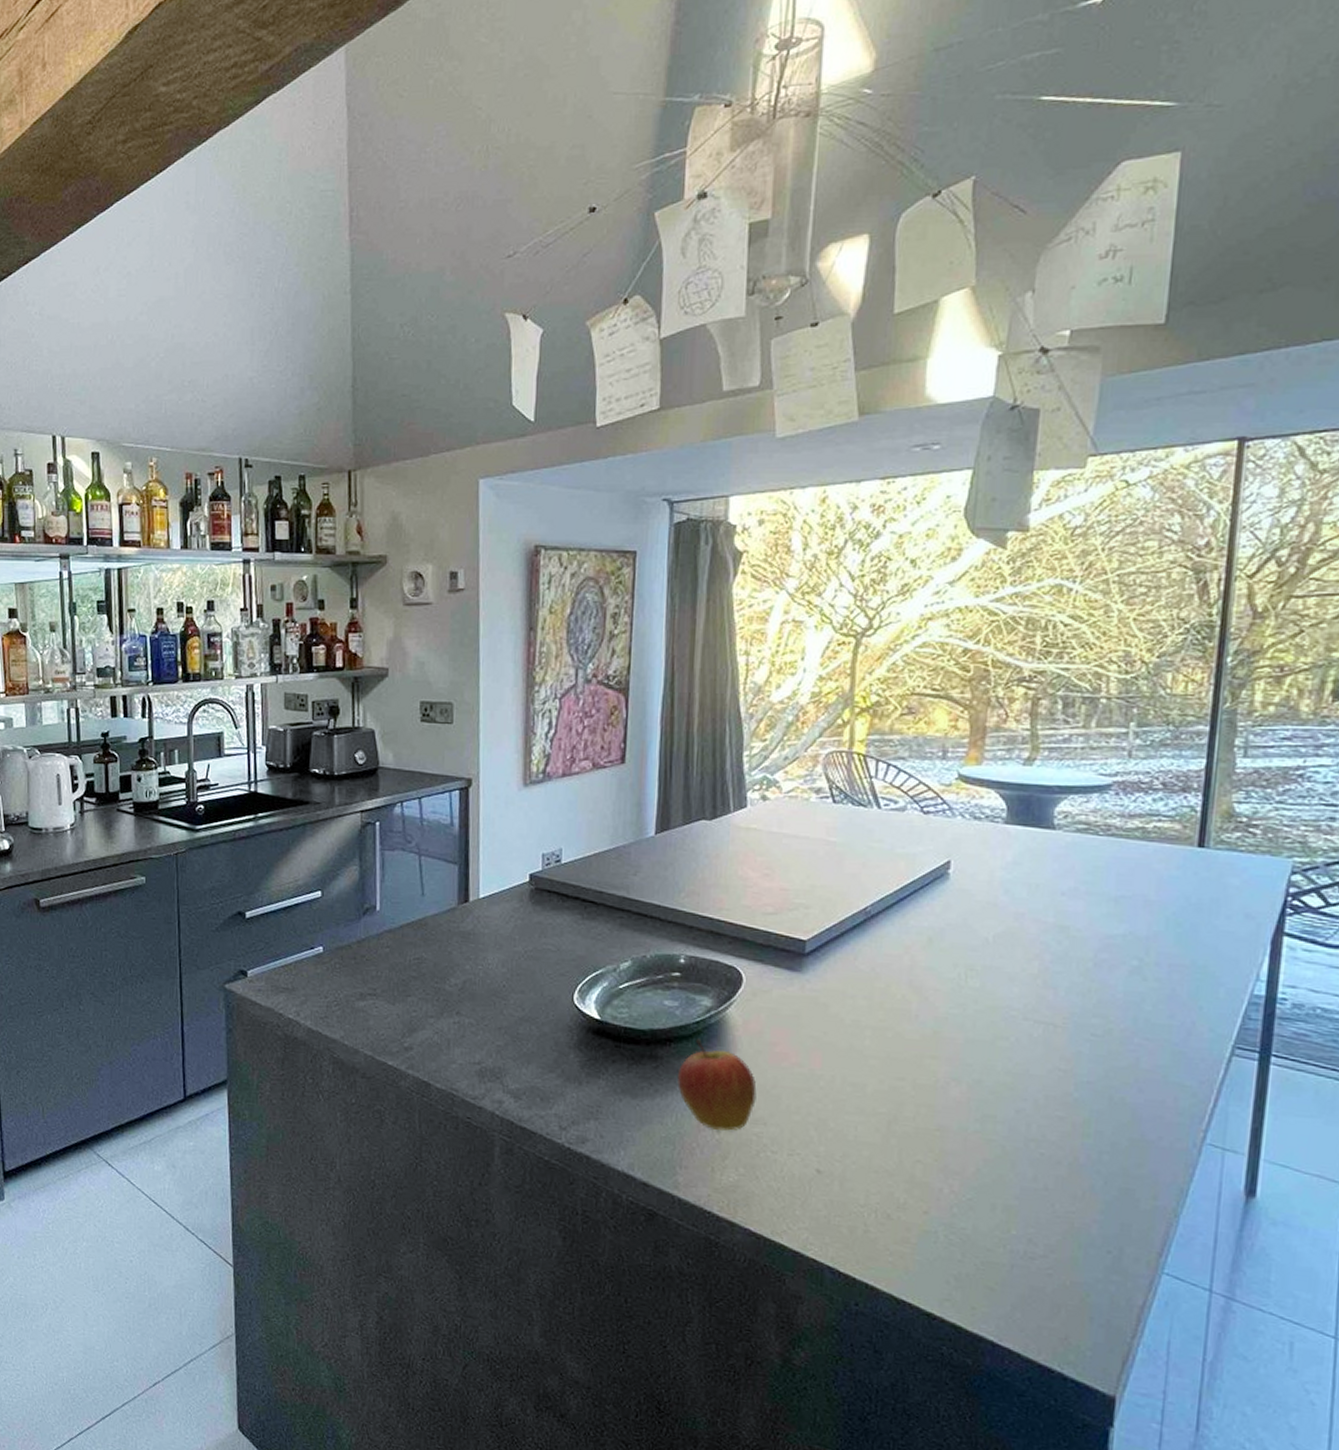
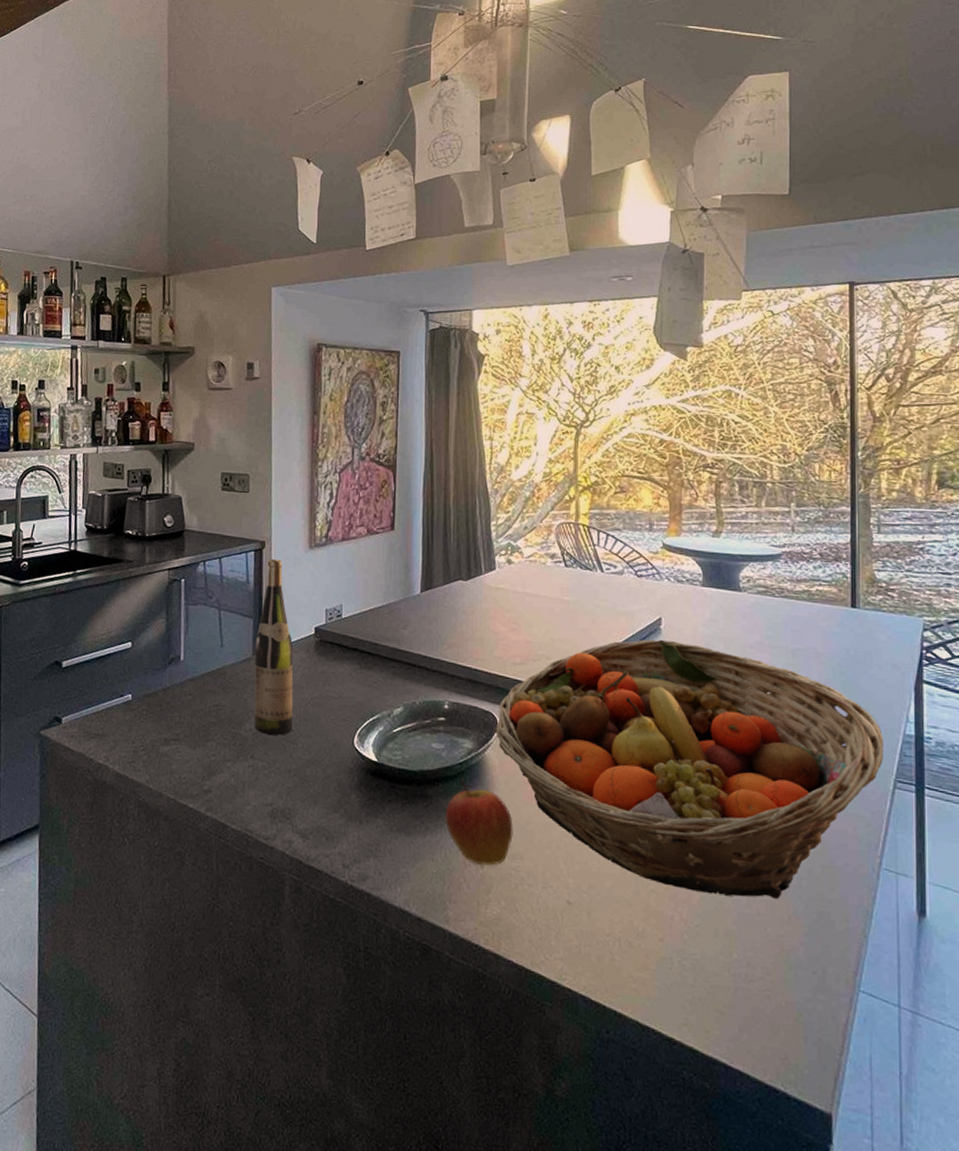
wine bottle: none [459,799,505,991] -> present [254,559,294,735]
fruit basket: none [738,885,1224,1173] -> present [494,639,884,899]

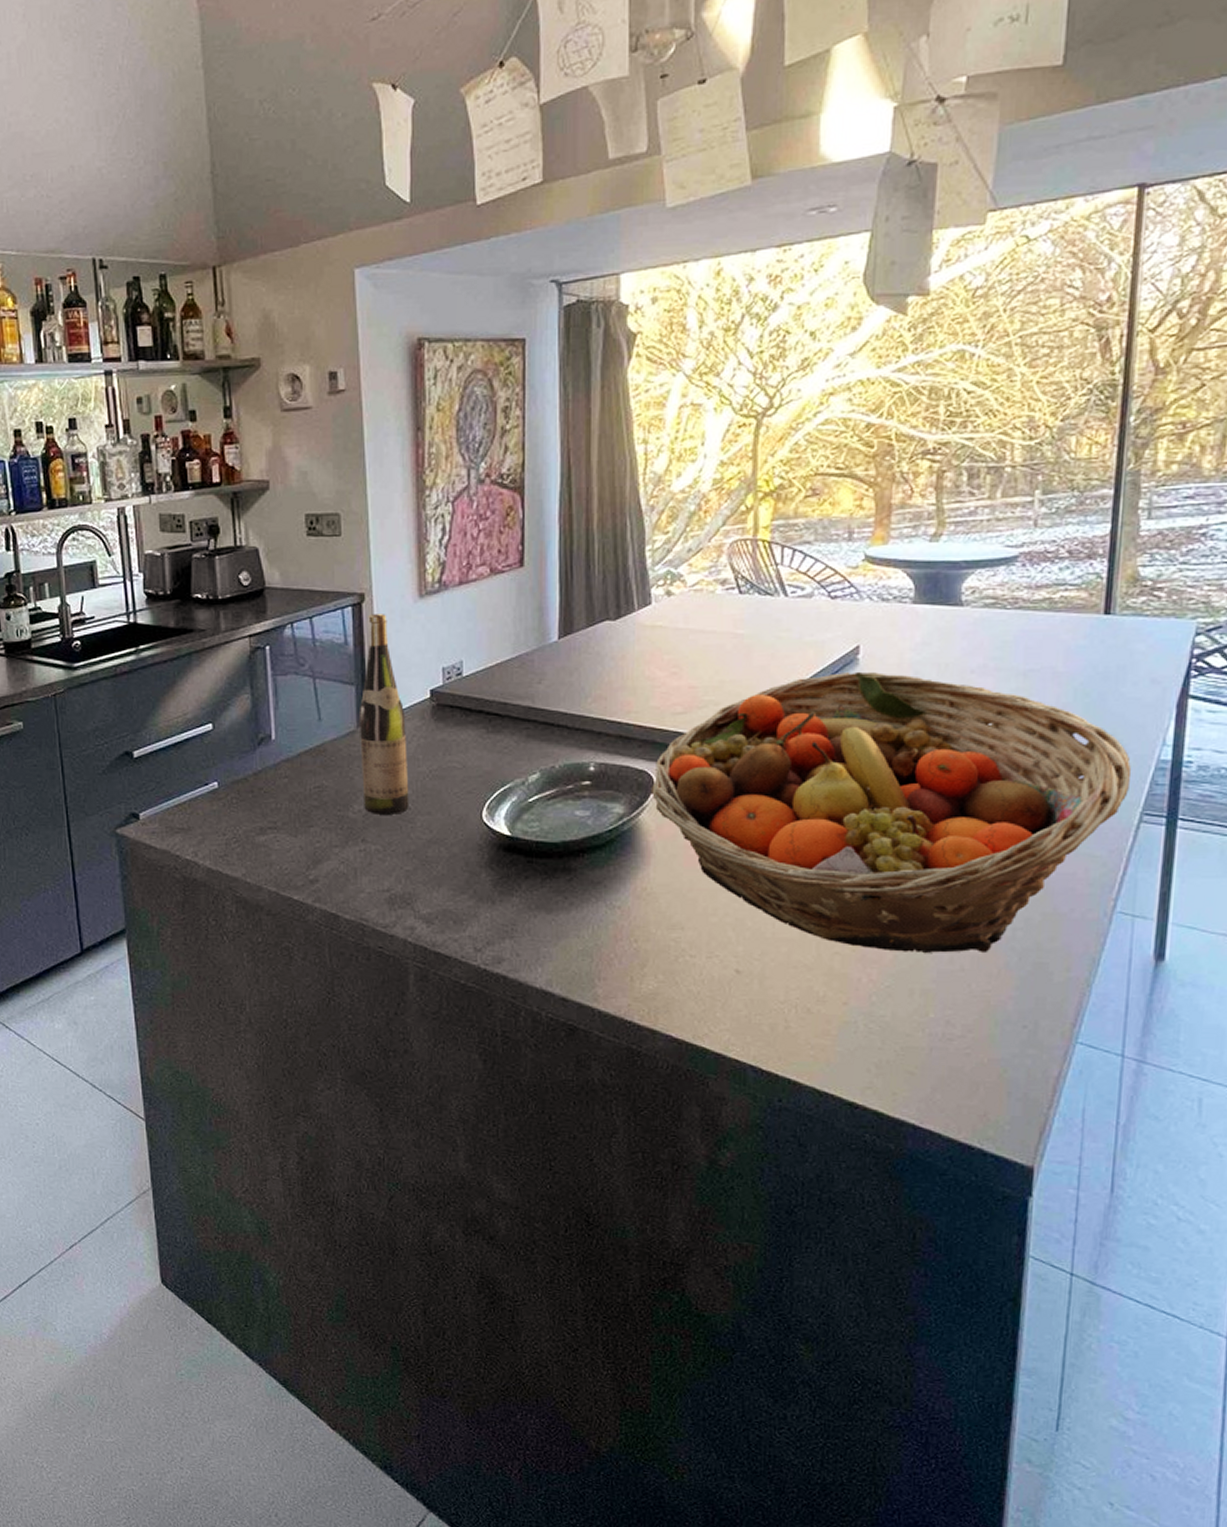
apple: present [445,779,513,866] -> none [593,847,673,938]

